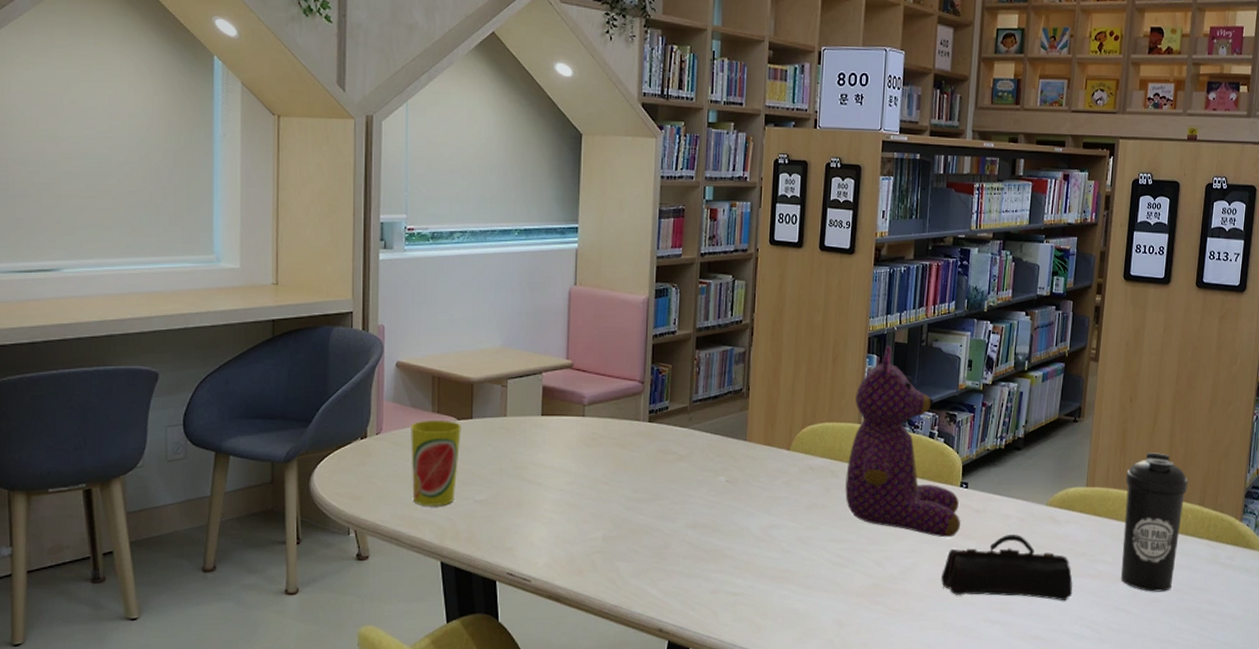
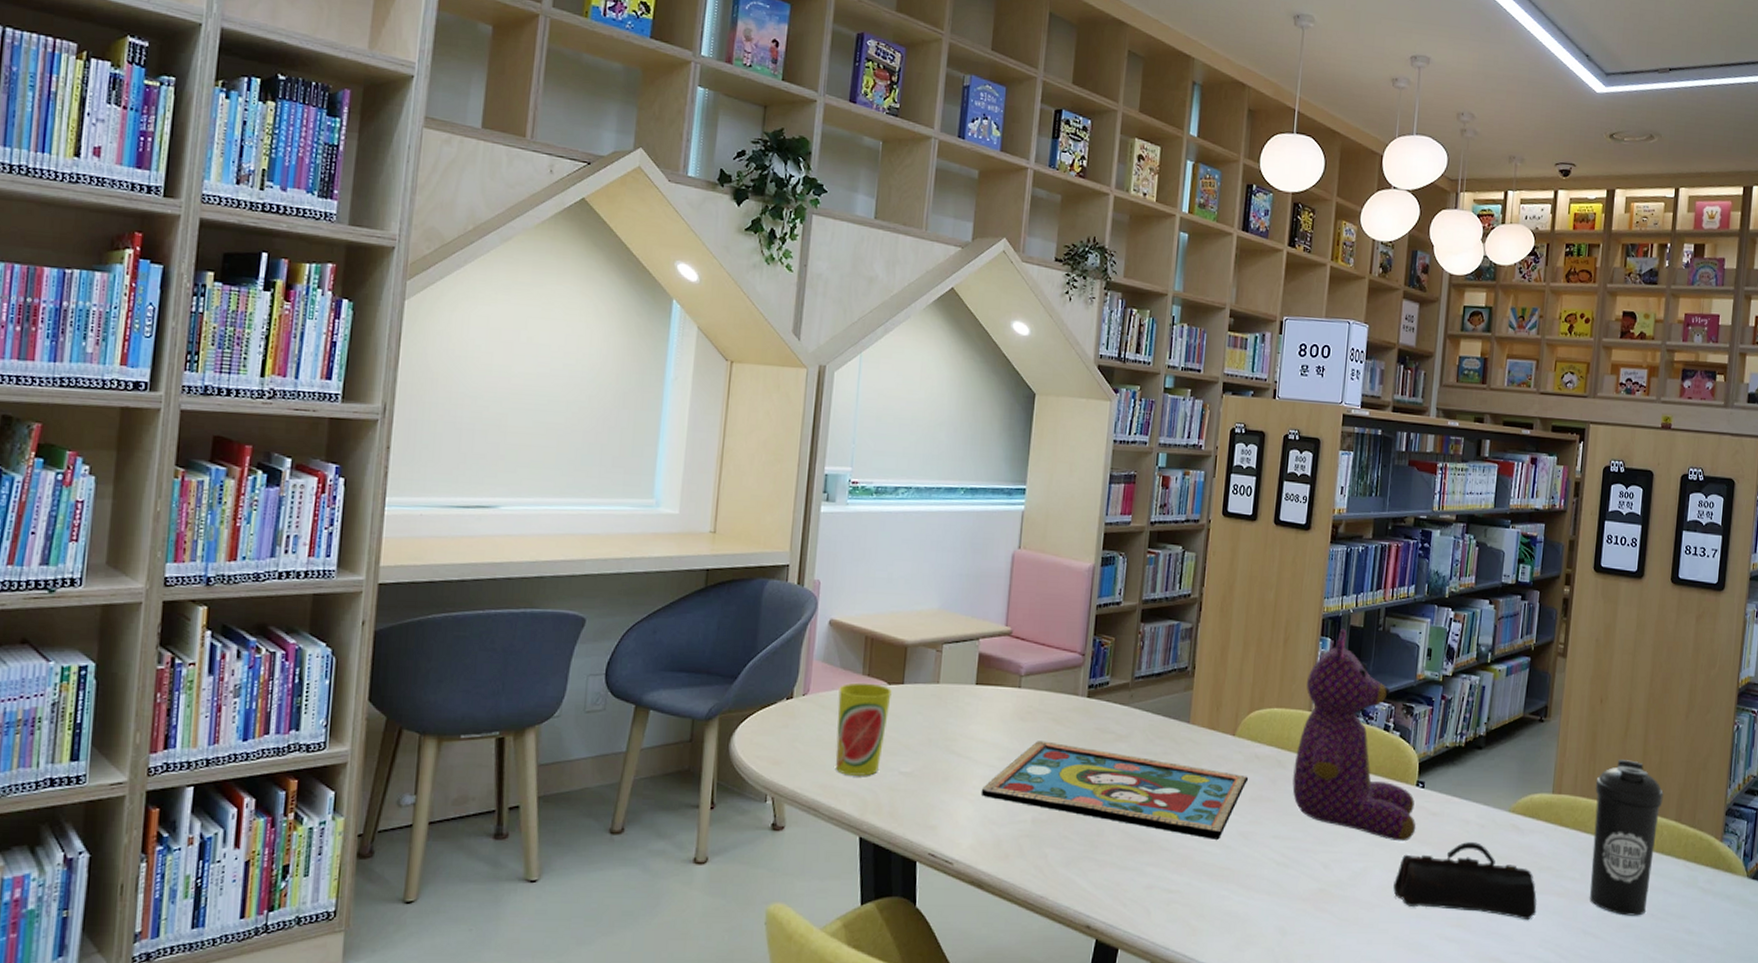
framed painting: none [552,464,804,546] -> present [981,741,1249,840]

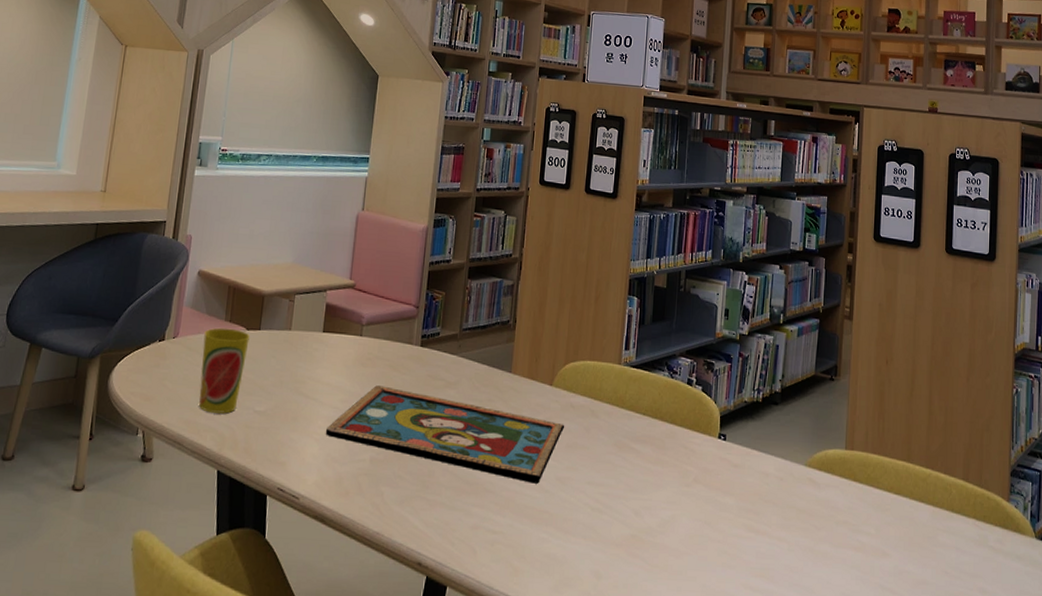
teddy bear: present [1292,628,1416,842] -> none [605,288,720,492]
pencil case: present [1393,842,1537,921] -> none [700,494,836,574]
water bottle: present [1590,760,1664,916] -> none [885,419,950,573]

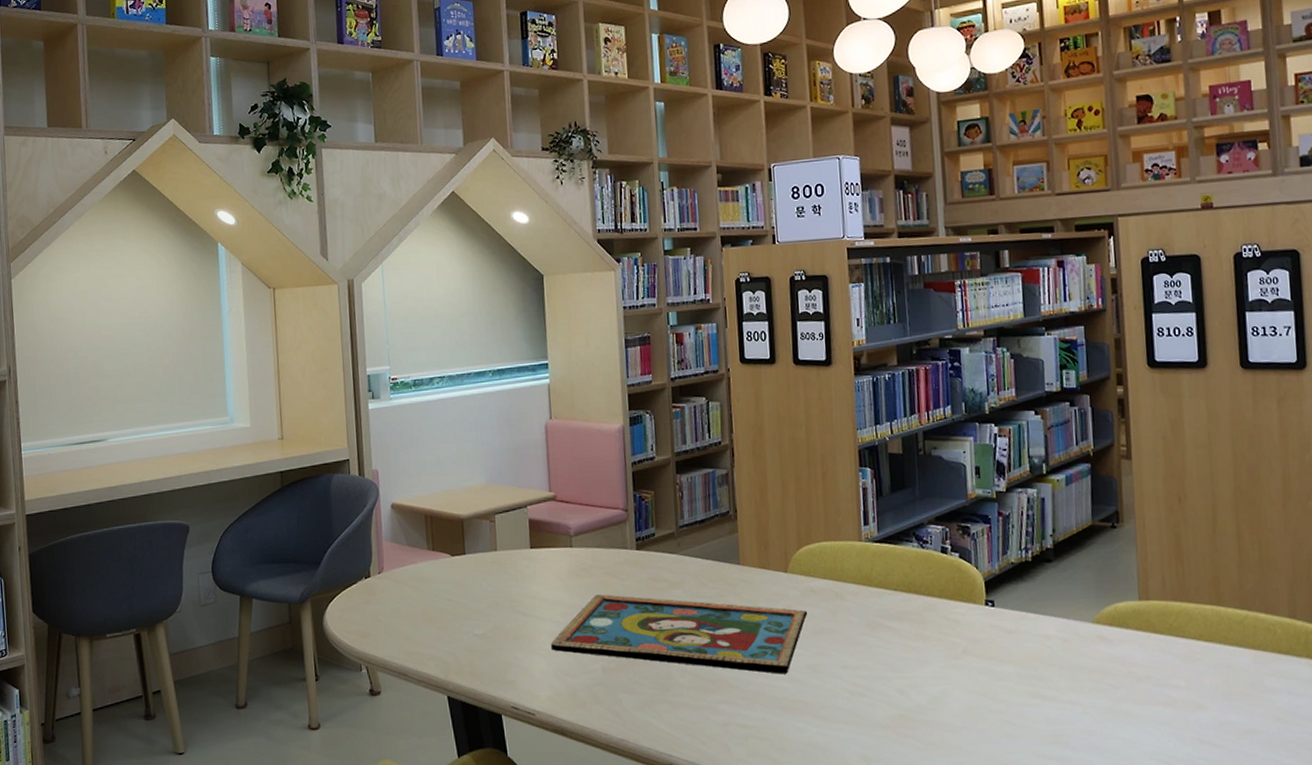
cup: present [199,327,250,414] -> none [409,556,456,642]

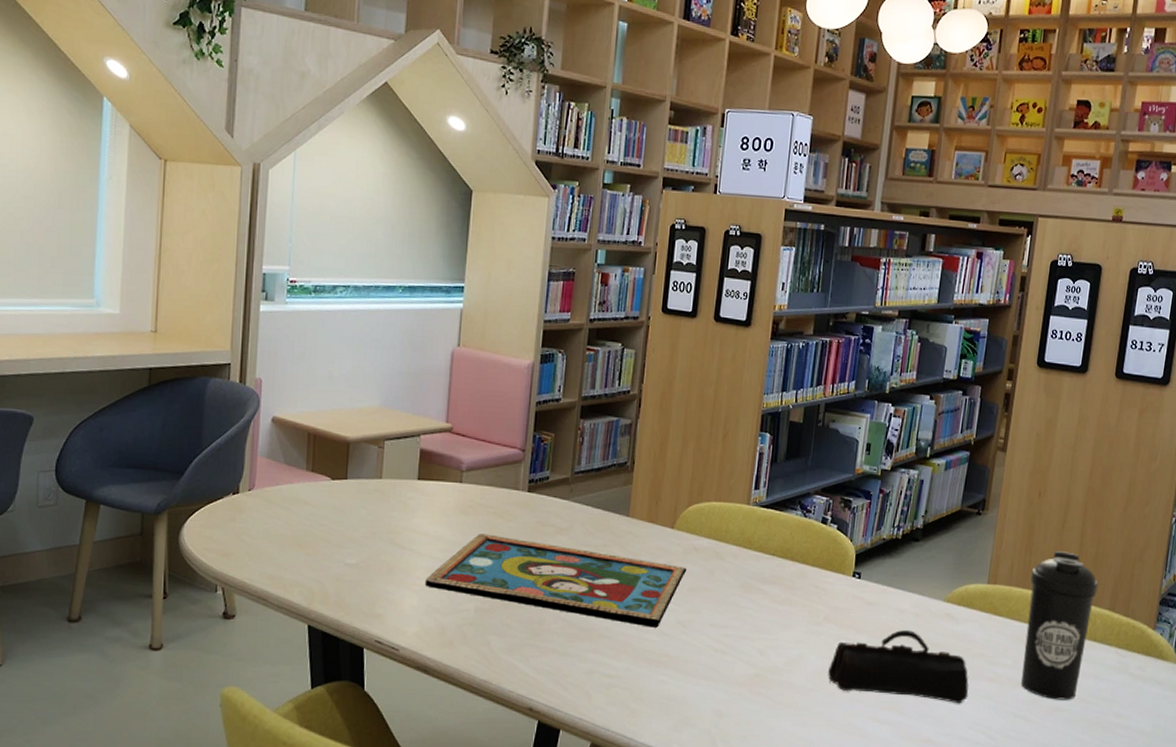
pencil case: none [977,657,1142,733] -> present [828,630,969,704]
water bottle: none [1187,558,1271,722] -> present [1021,551,1099,700]

